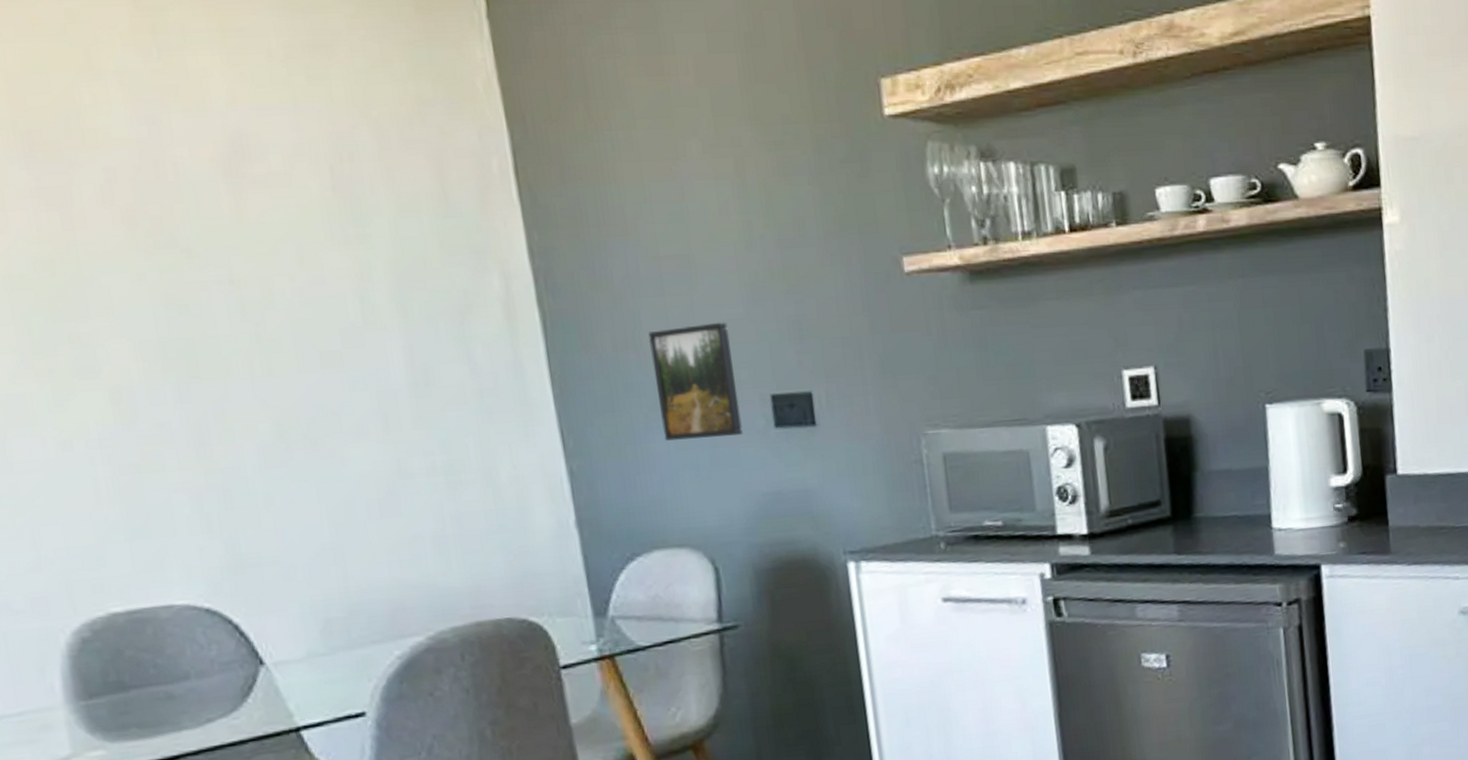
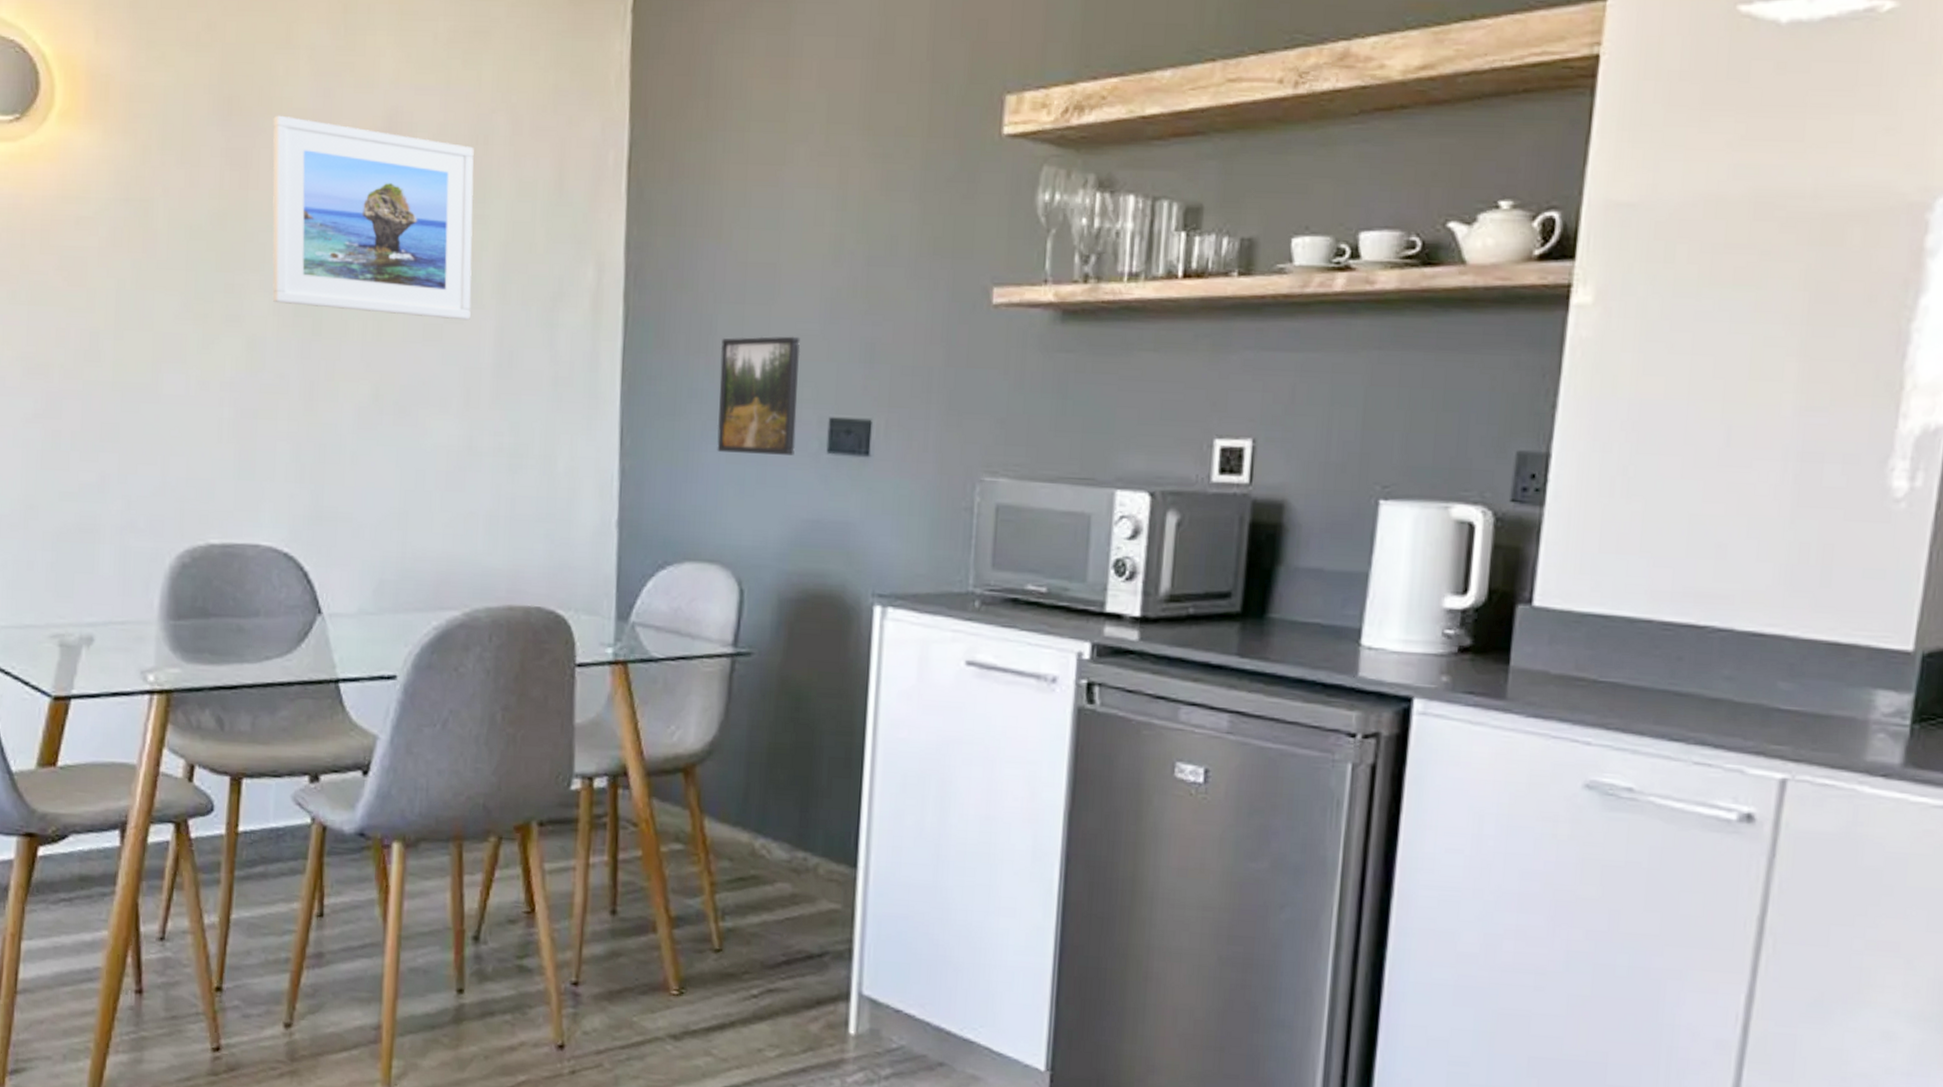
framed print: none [89,147,372,349] -> present [272,115,474,321]

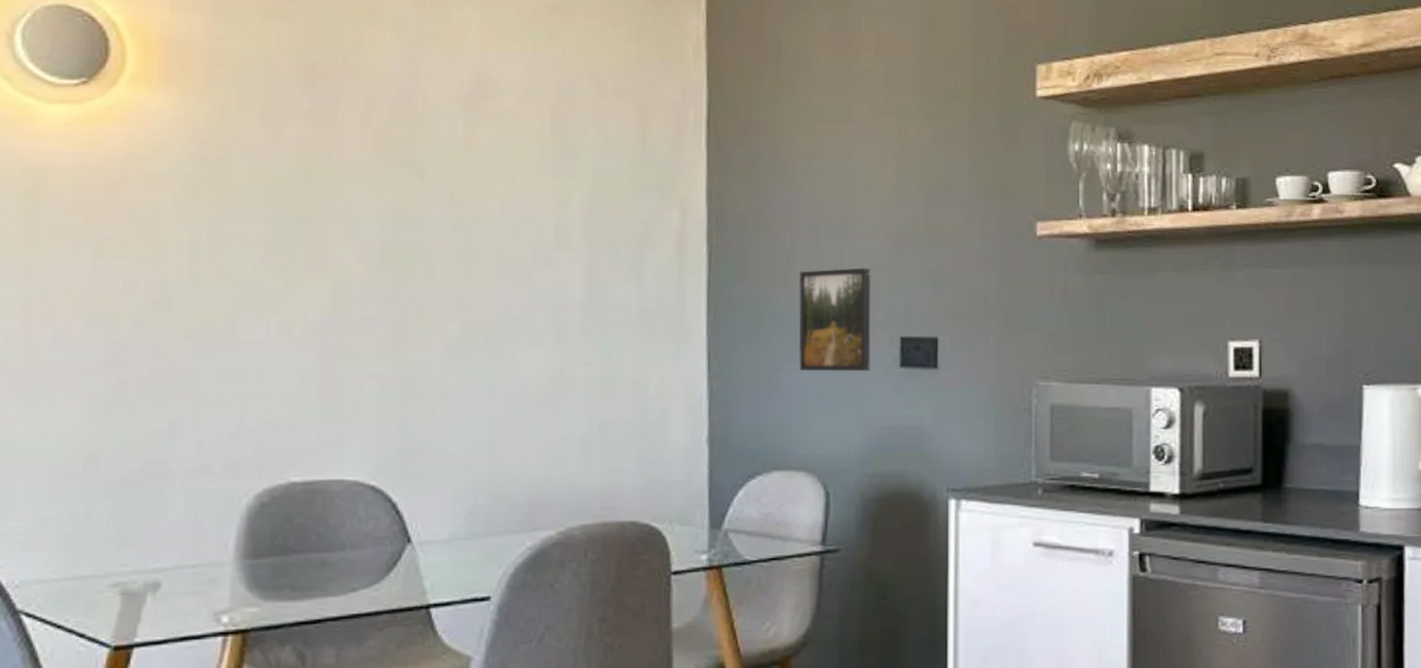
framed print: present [272,115,474,321] -> none [358,80,560,262]

